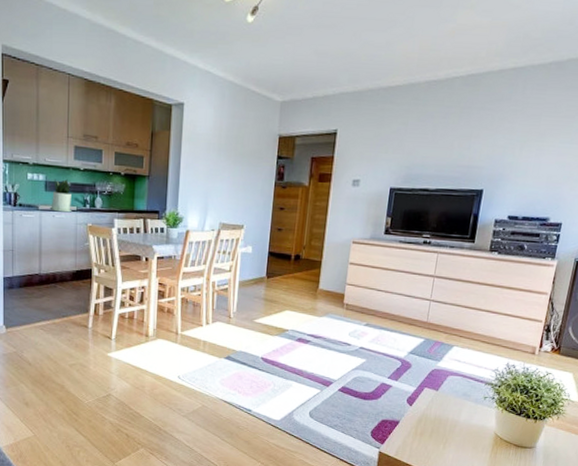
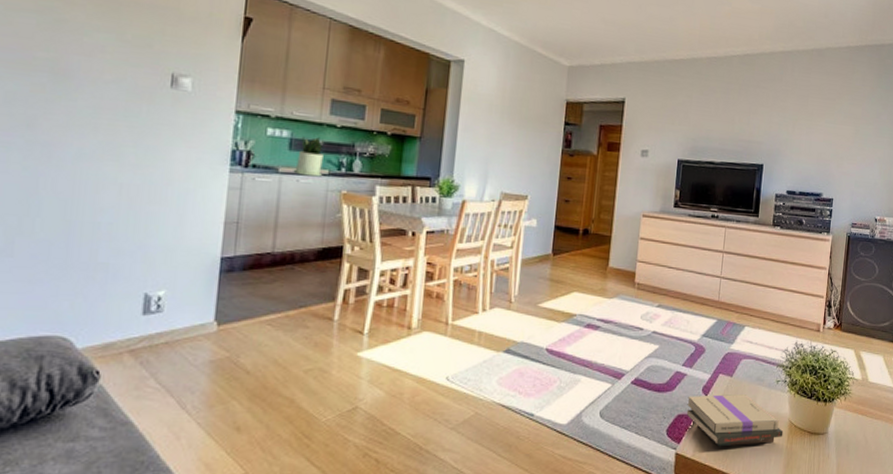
books: none [390,404,488,452] -> present [686,395,784,447]

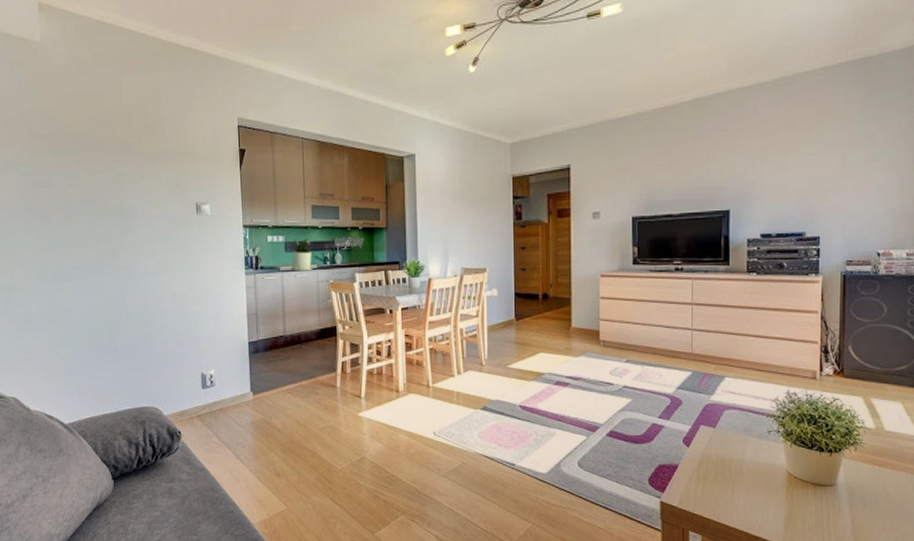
books: present [686,395,784,447] -> none [668,445,781,497]

